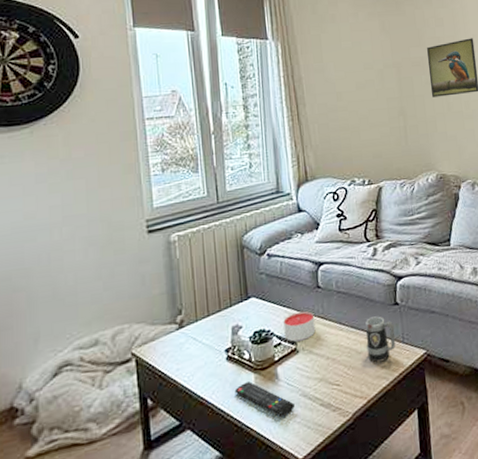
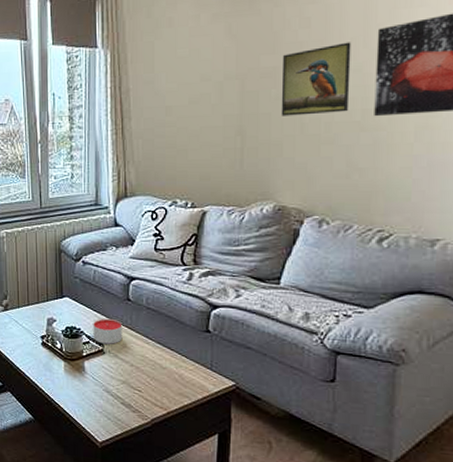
remote control: present [234,381,296,418] -> none [47,367,99,404]
mug: present [366,316,395,363] -> none [172,338,203,382]

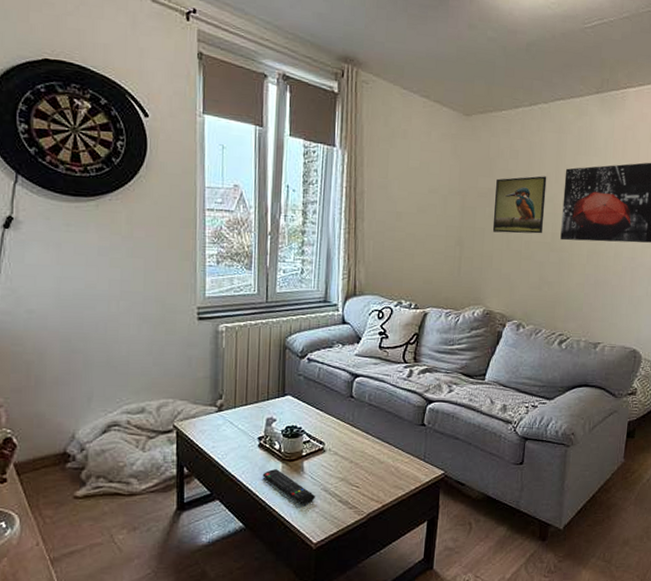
remote control: none [47,367,99,404] -> present [262,469,316,505]
candle: present [93,318,123,344] -> none [314,416,344,442]

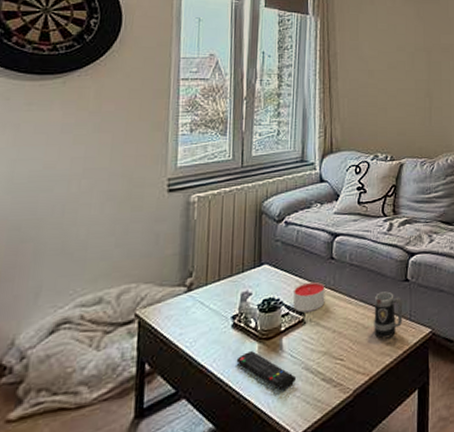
candle: none [314,416,344,442] -> present [293,281,325,313]
mug: none [388,433,418,474] -> present [374,291,403,339]

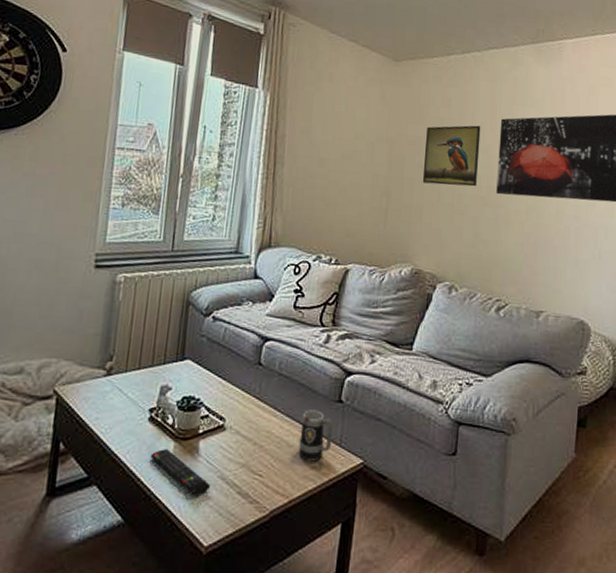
candle: present [293,281,325,313] -> none [214,385,250,418]

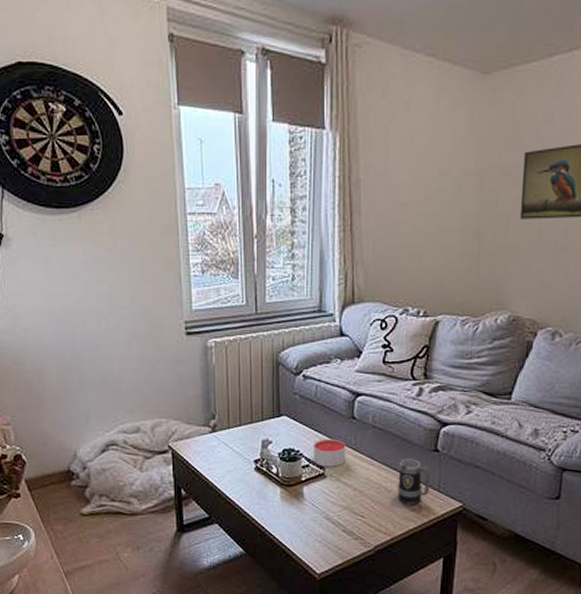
remote control: present [150,449,211,497] -> none [260,494,318,534]
candle: none [214,385,250,418] -> present [313,438,346,467]

